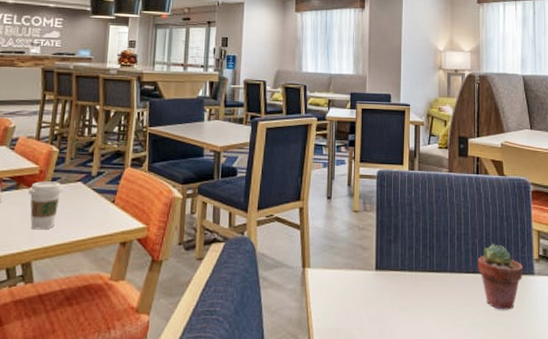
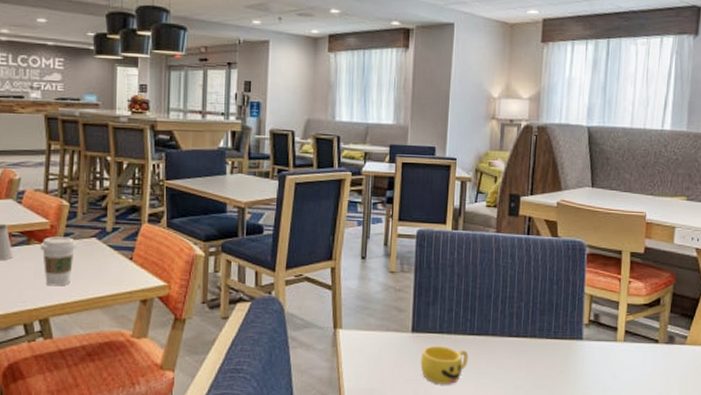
cup: none [385,283,430,322] -> present [420,345,469,384]
potted succulent: present [477,244,523,310] -> none [521,308,571,374]

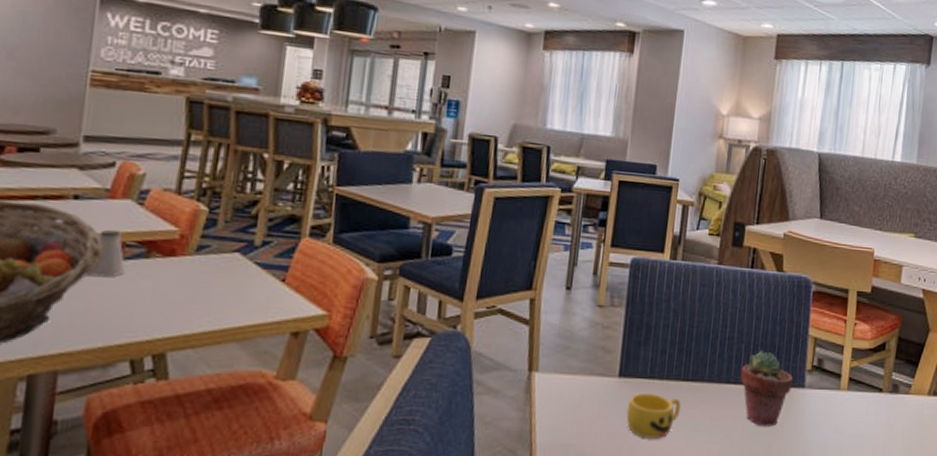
coffee cup: present [40,236,78,286] -> none [162,249,215,313]
potted succulent: none [521,308,571,374] -> present [740,351,793,426]

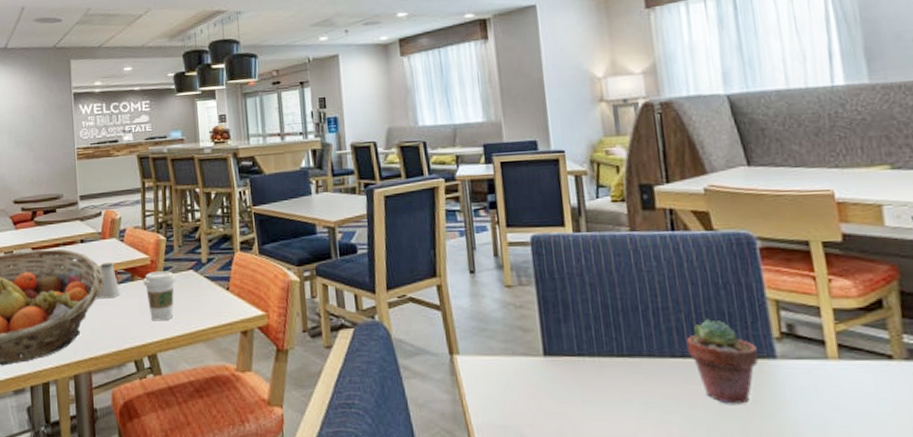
coffee cup: none [162,249,215,313] -> present [143,271,177,321]
cup: present [626,392,681,438] -> none [560,370,623,419]

